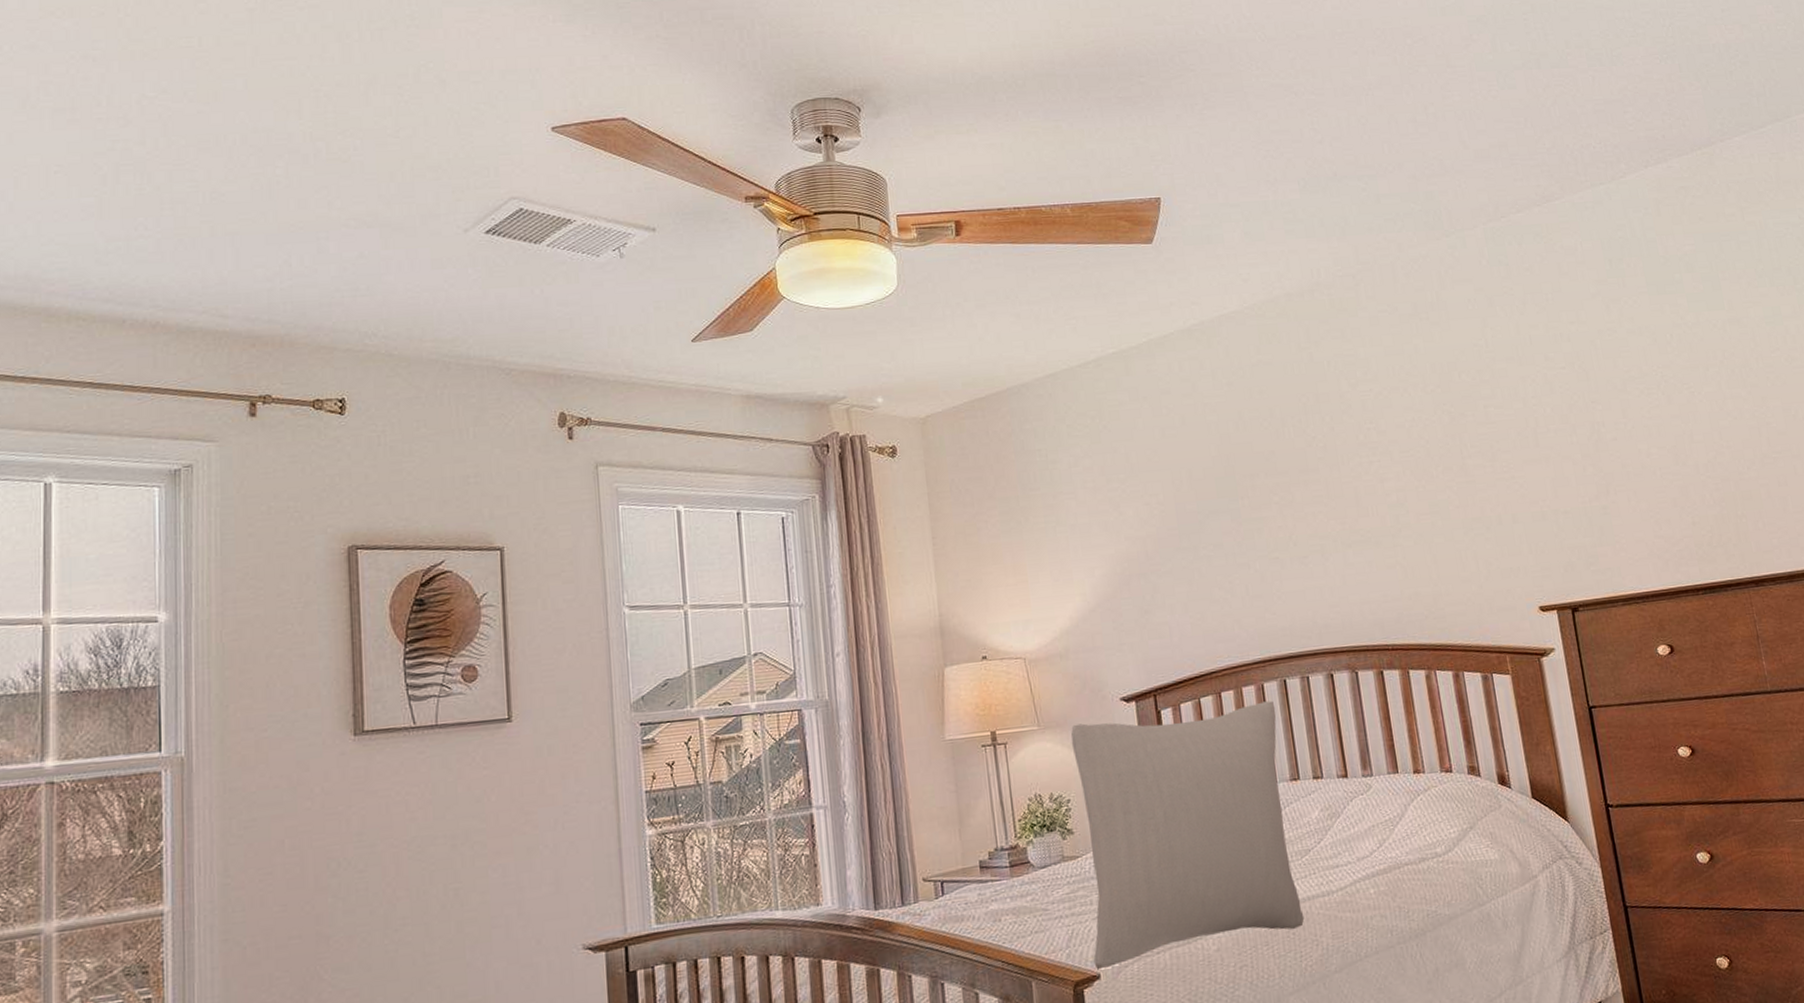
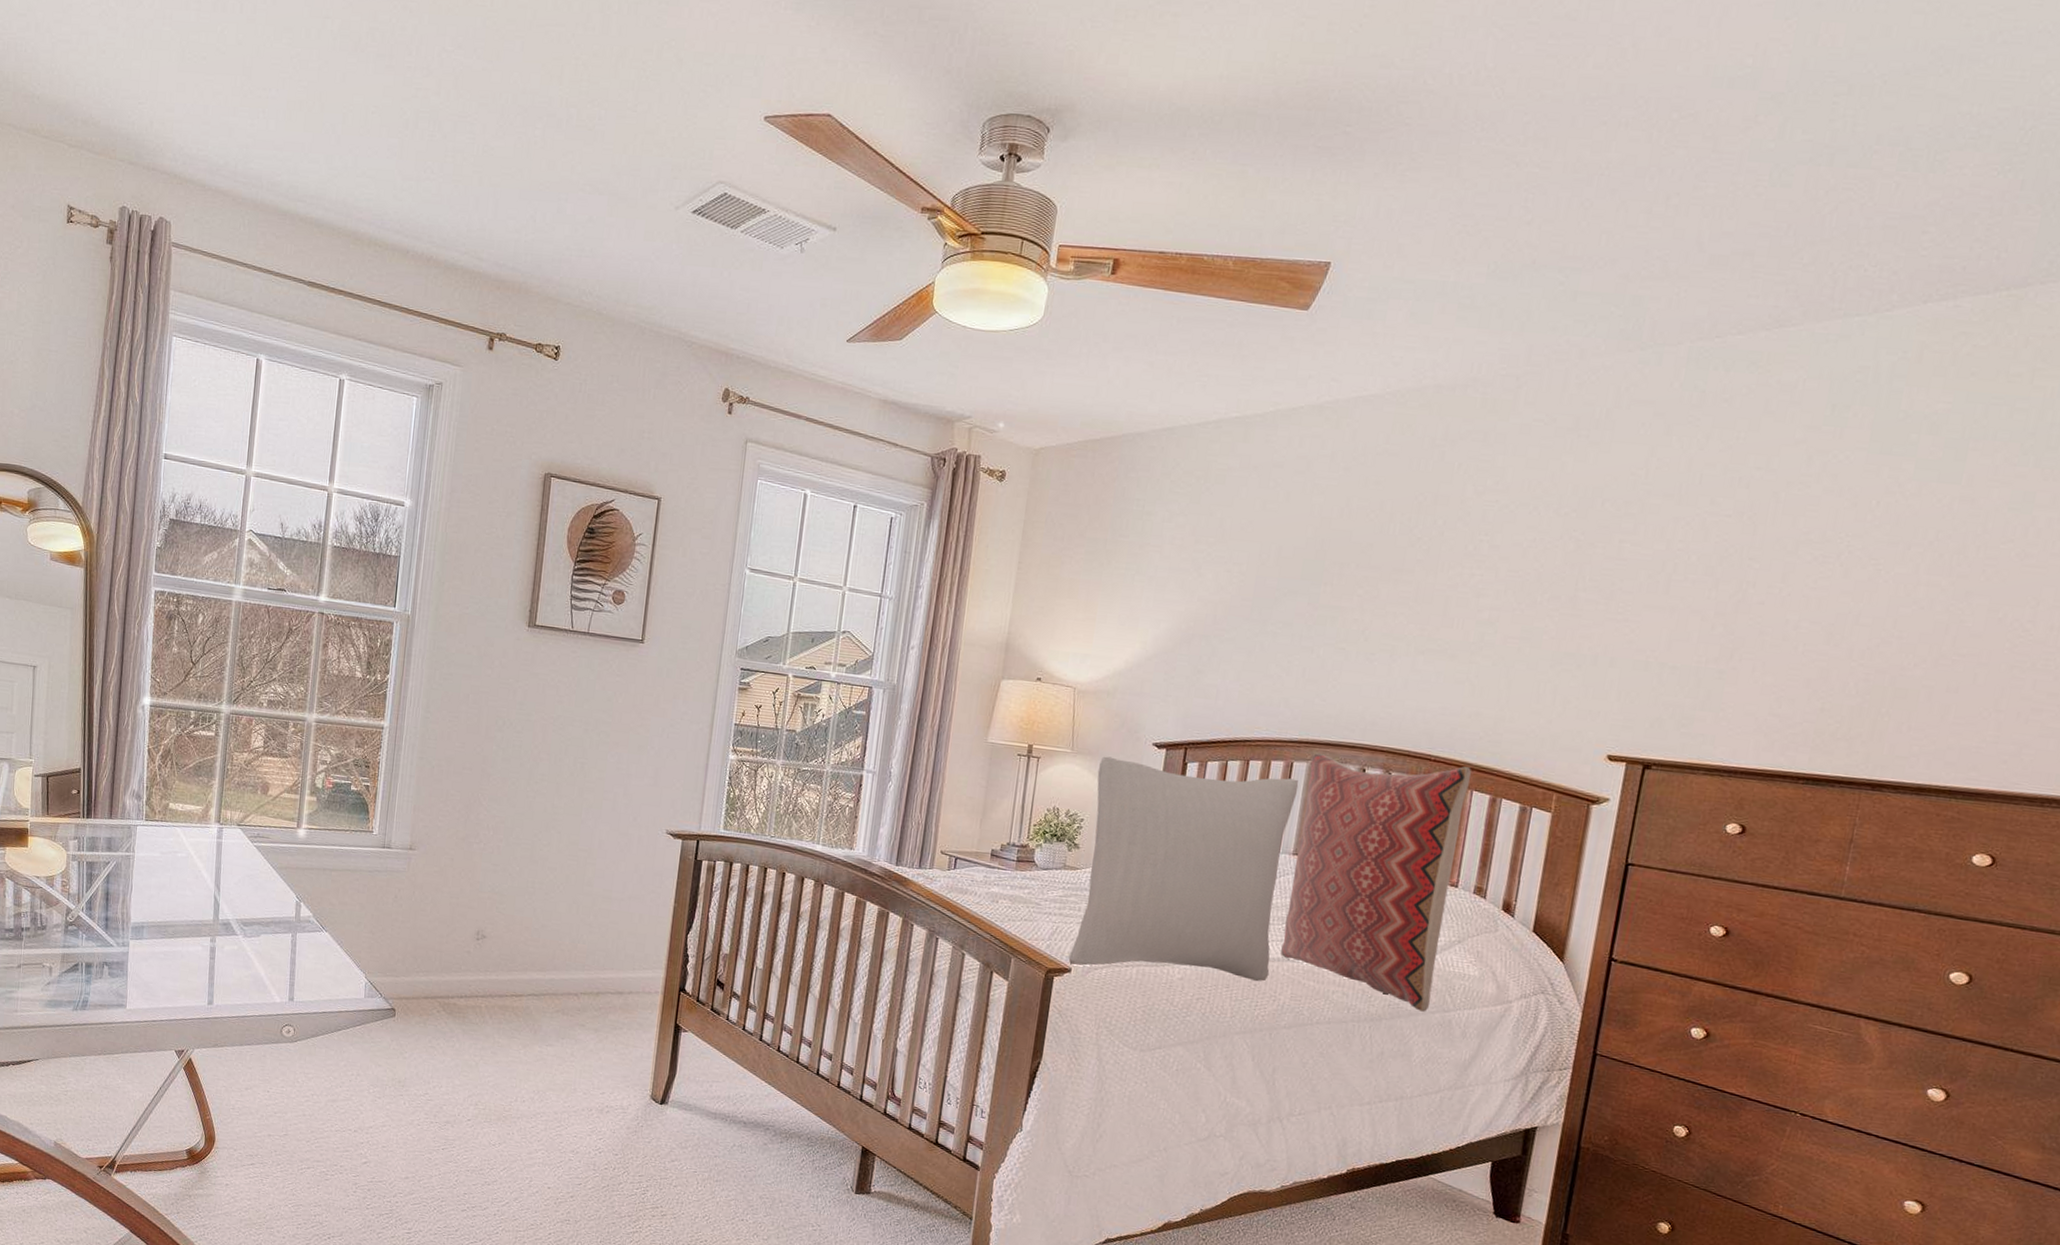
pillow: none [1279,648,1466,913] -> present [1281,752,1471,1012]

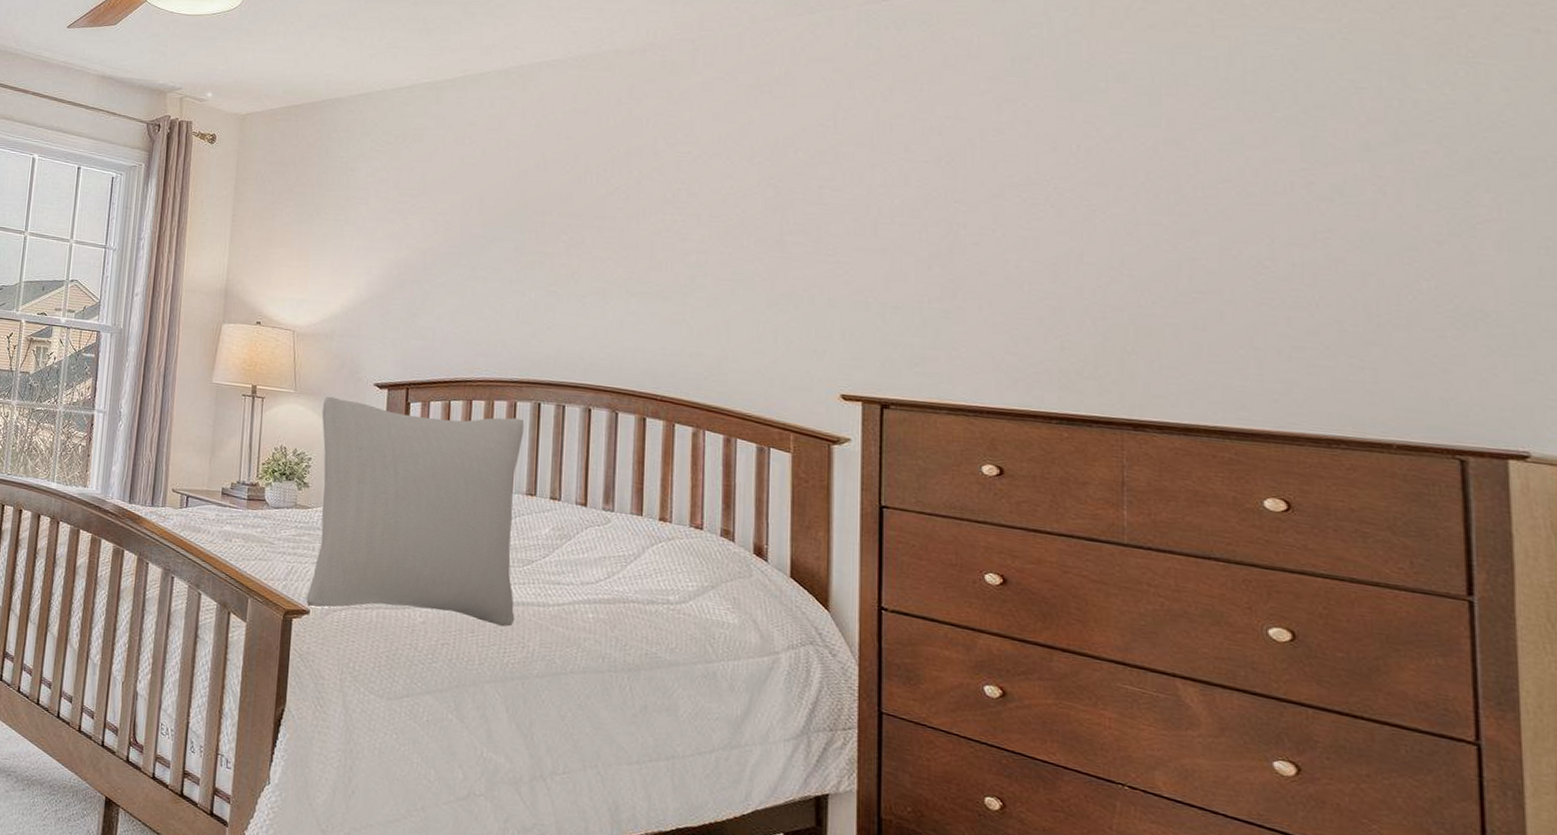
pillow: present [1281,752,1471,1012] -> none [525,392,700,663]

